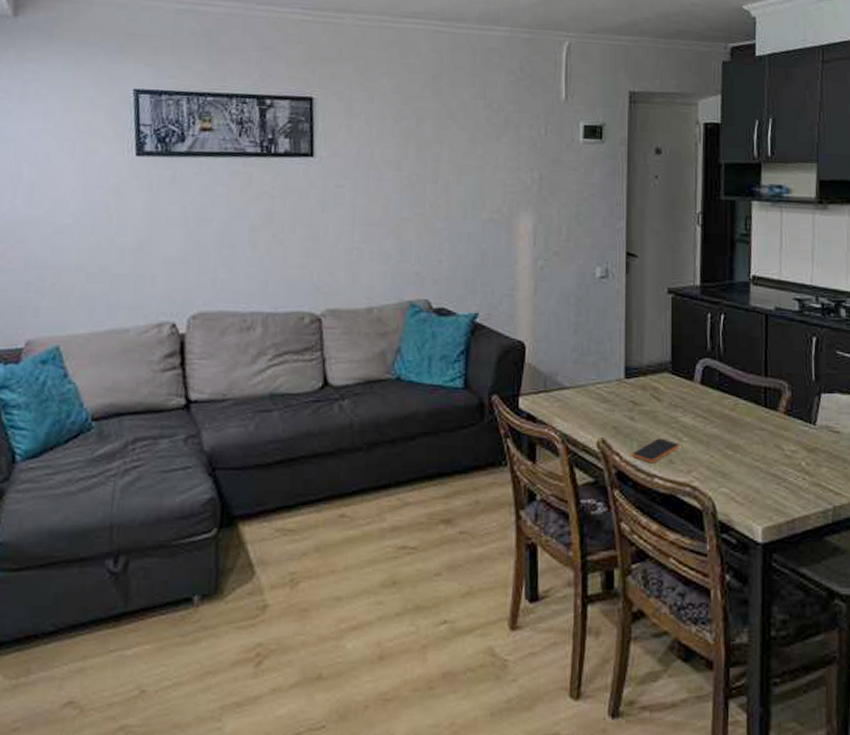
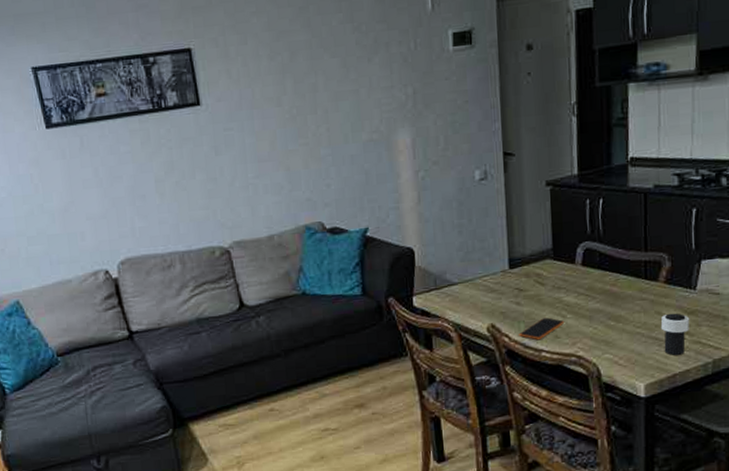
cup: none [780,448,810,497] -> present [660,313,690,355]

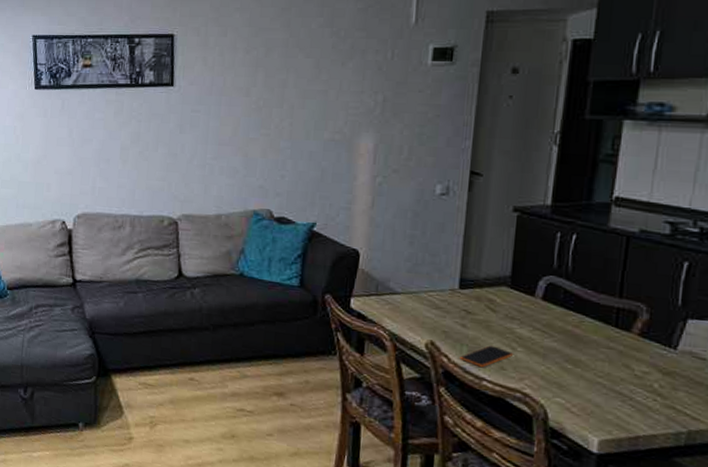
cup: present [660,313,690,355] -> none [627,369,665,417]

